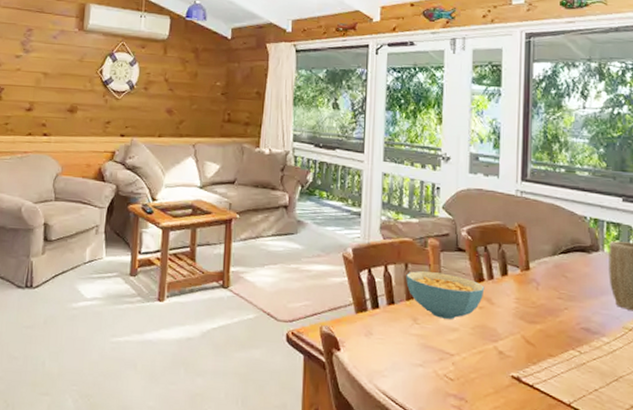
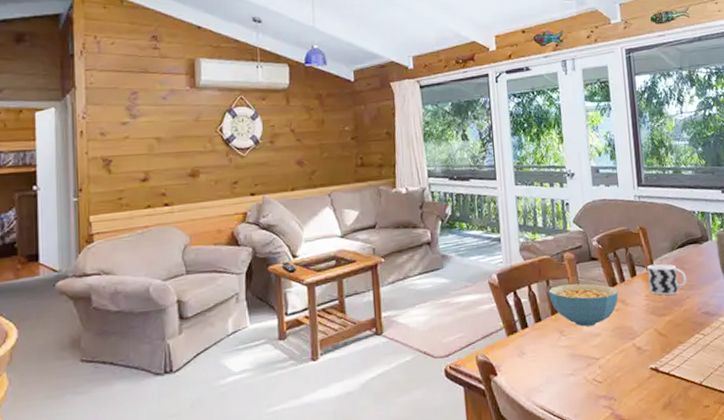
cup: none [521,266,567,303] -> present [647,263,687,295]

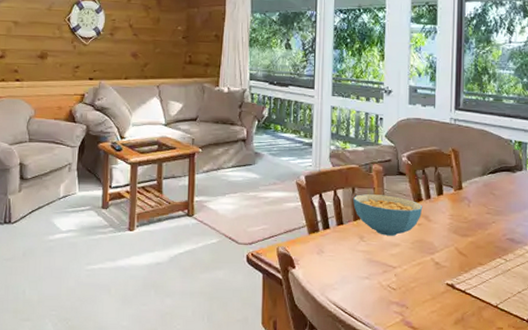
cup: present [647,263,687,295] -> none [455,186,495,217]

